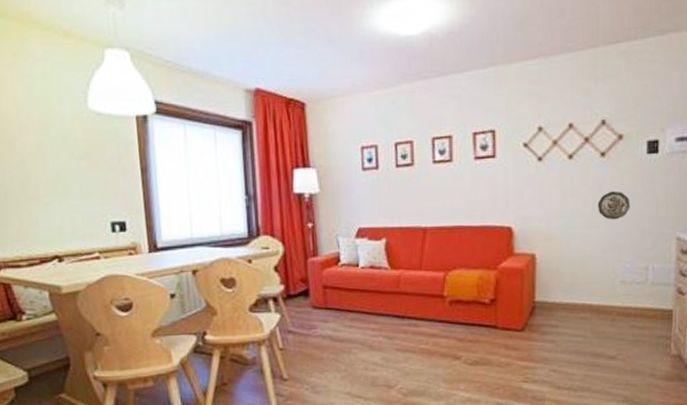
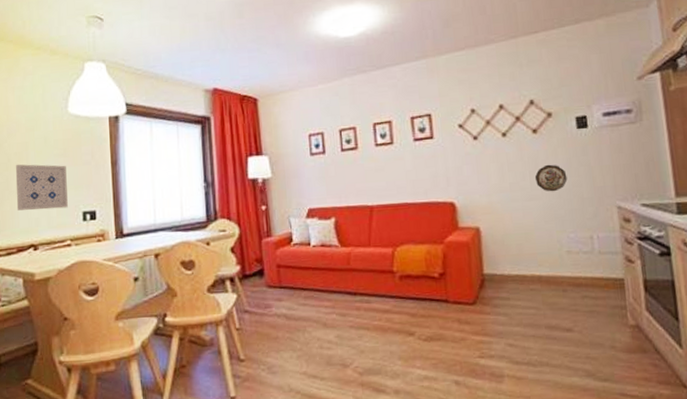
wall art: none [30,165,94,219] -> present [15,164,68,211]

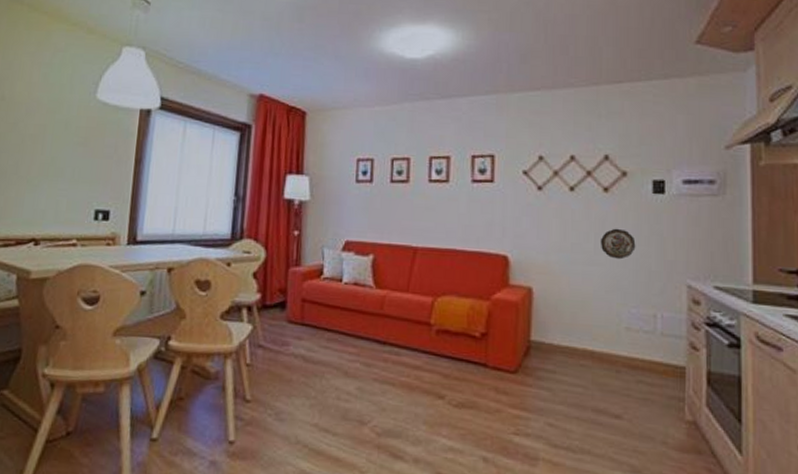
wall art: present [15,164,68,211] -> none [22,147,85,203]

